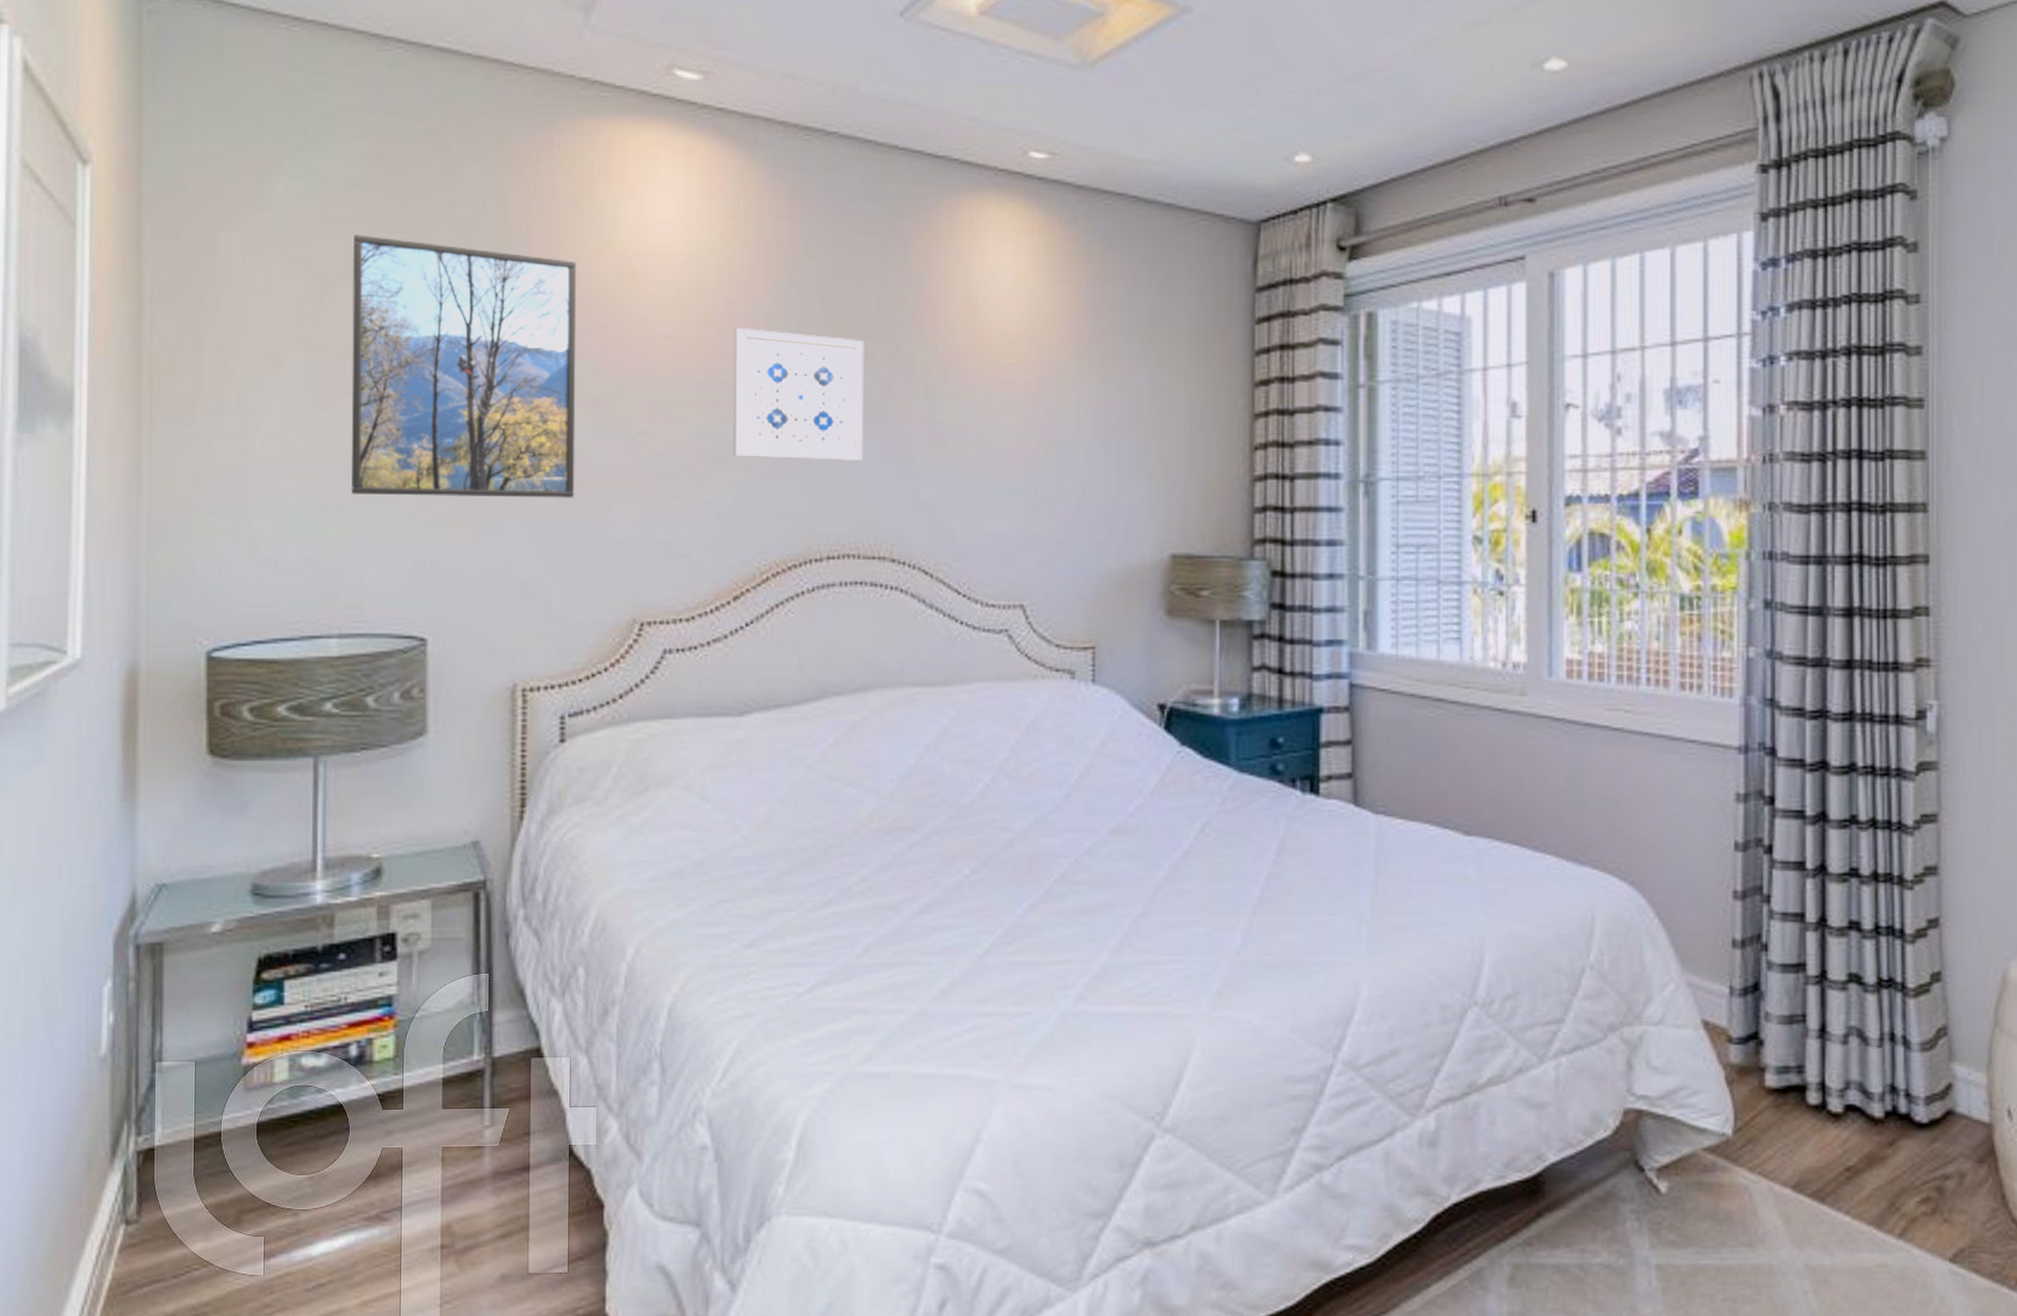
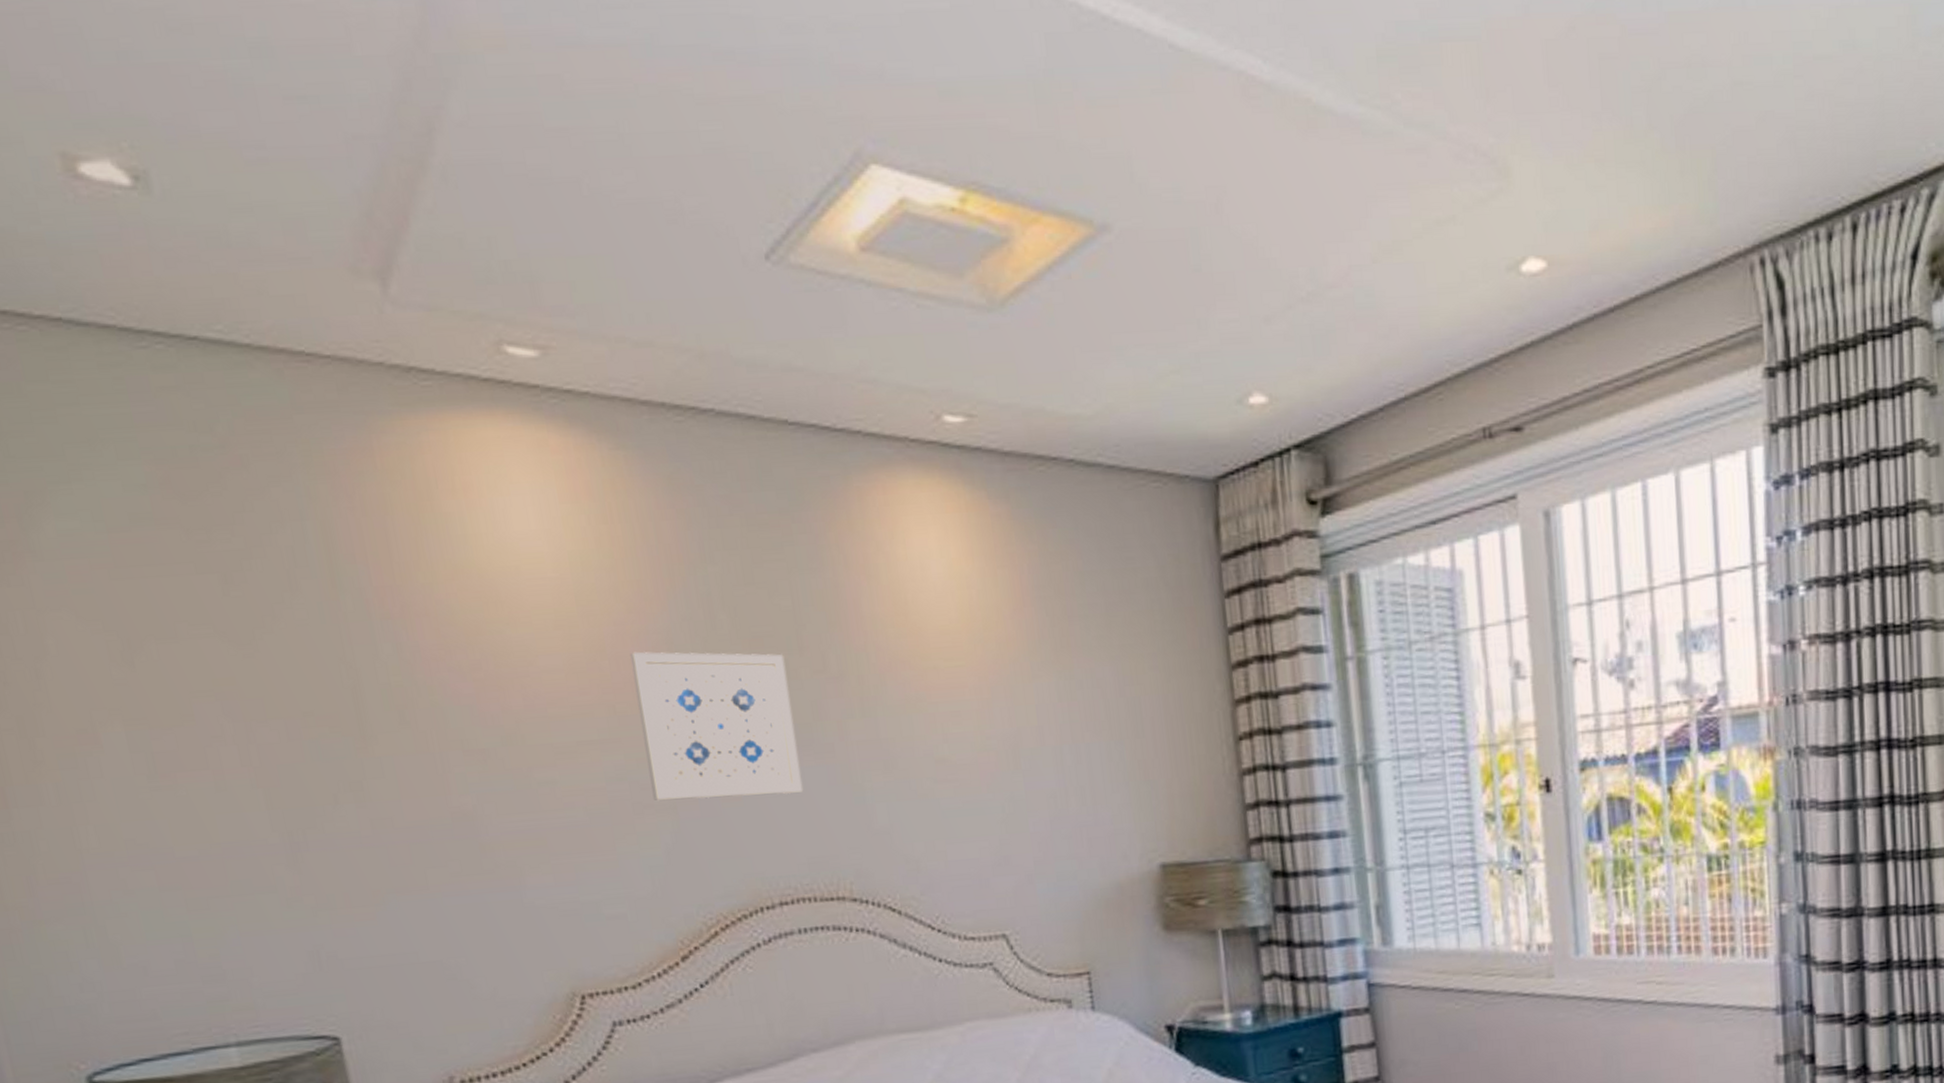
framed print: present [351,235,577,499] -> none [153,579,479,885]

